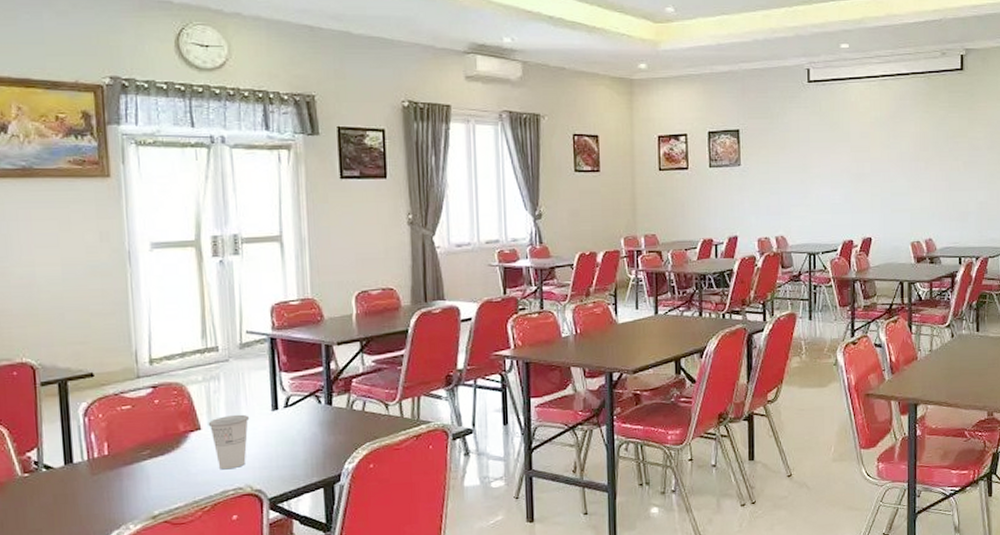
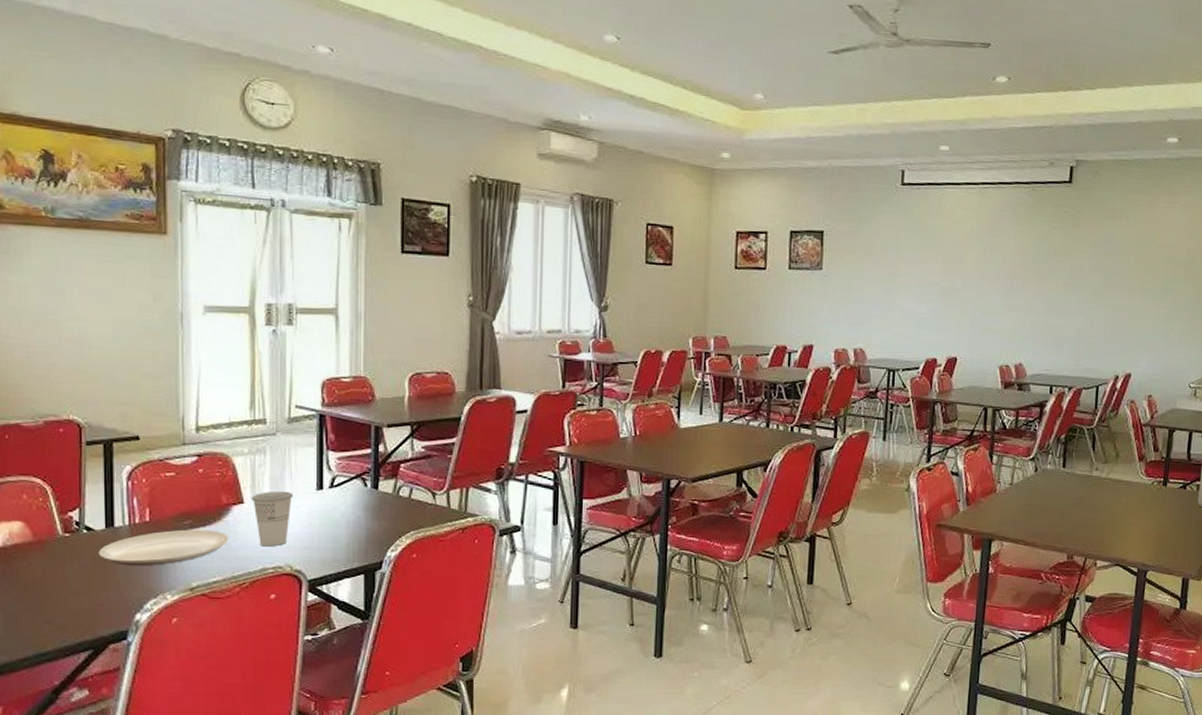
plate: none [58,458,188,500] -> present [98,529,228,566]

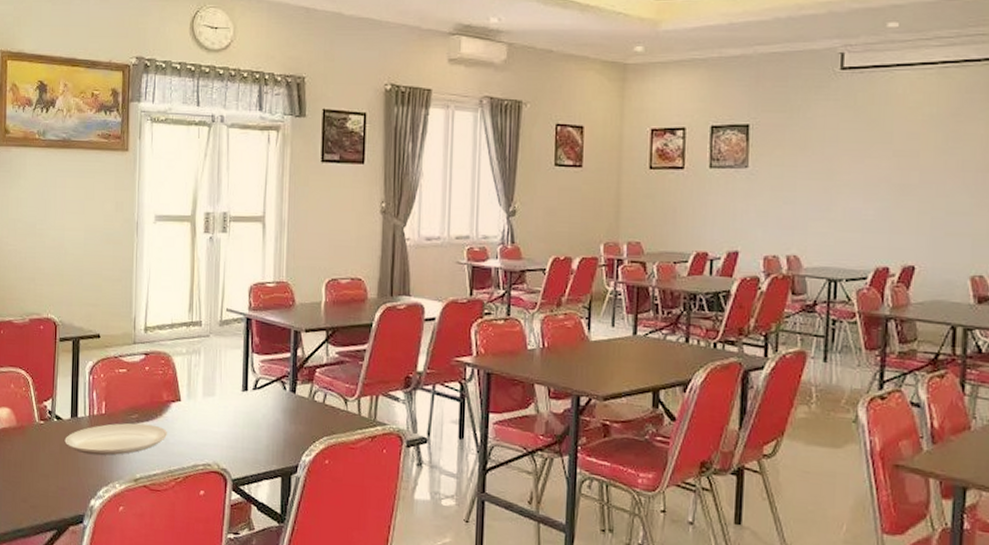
cup: present [251,490,294,547] -> none [187,390,223,445]

